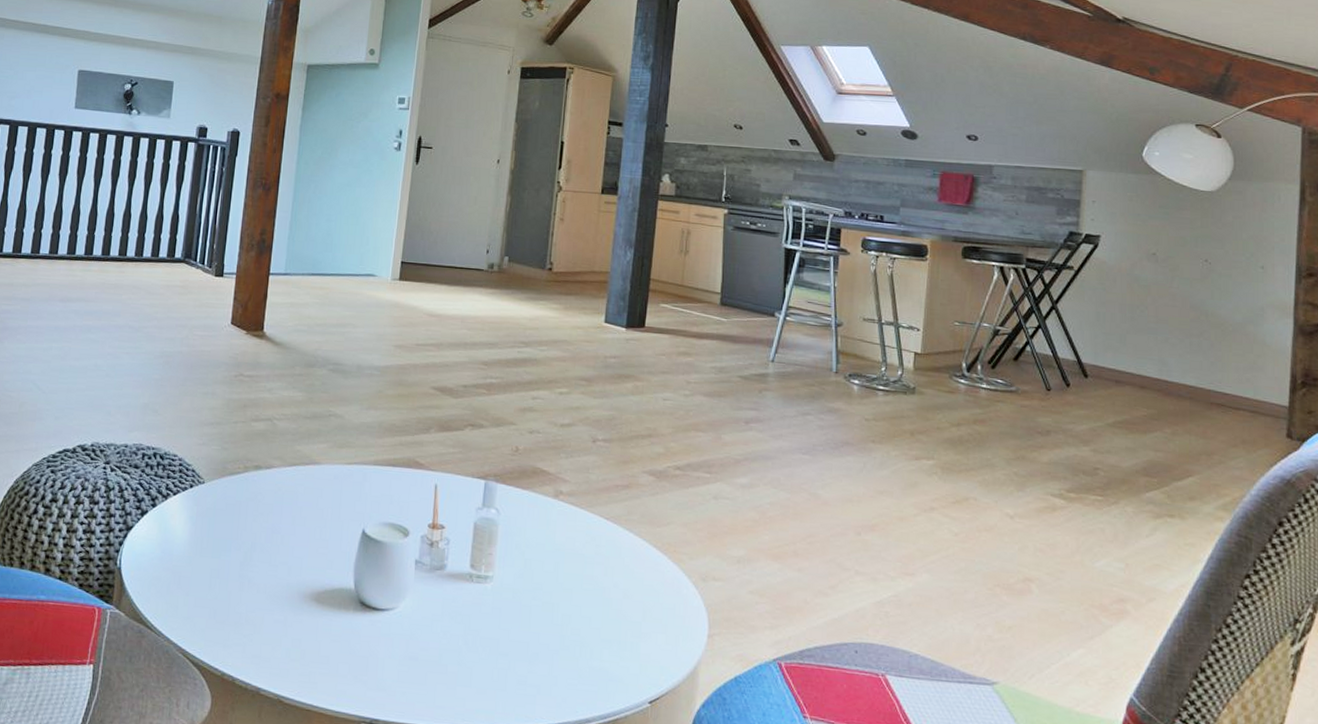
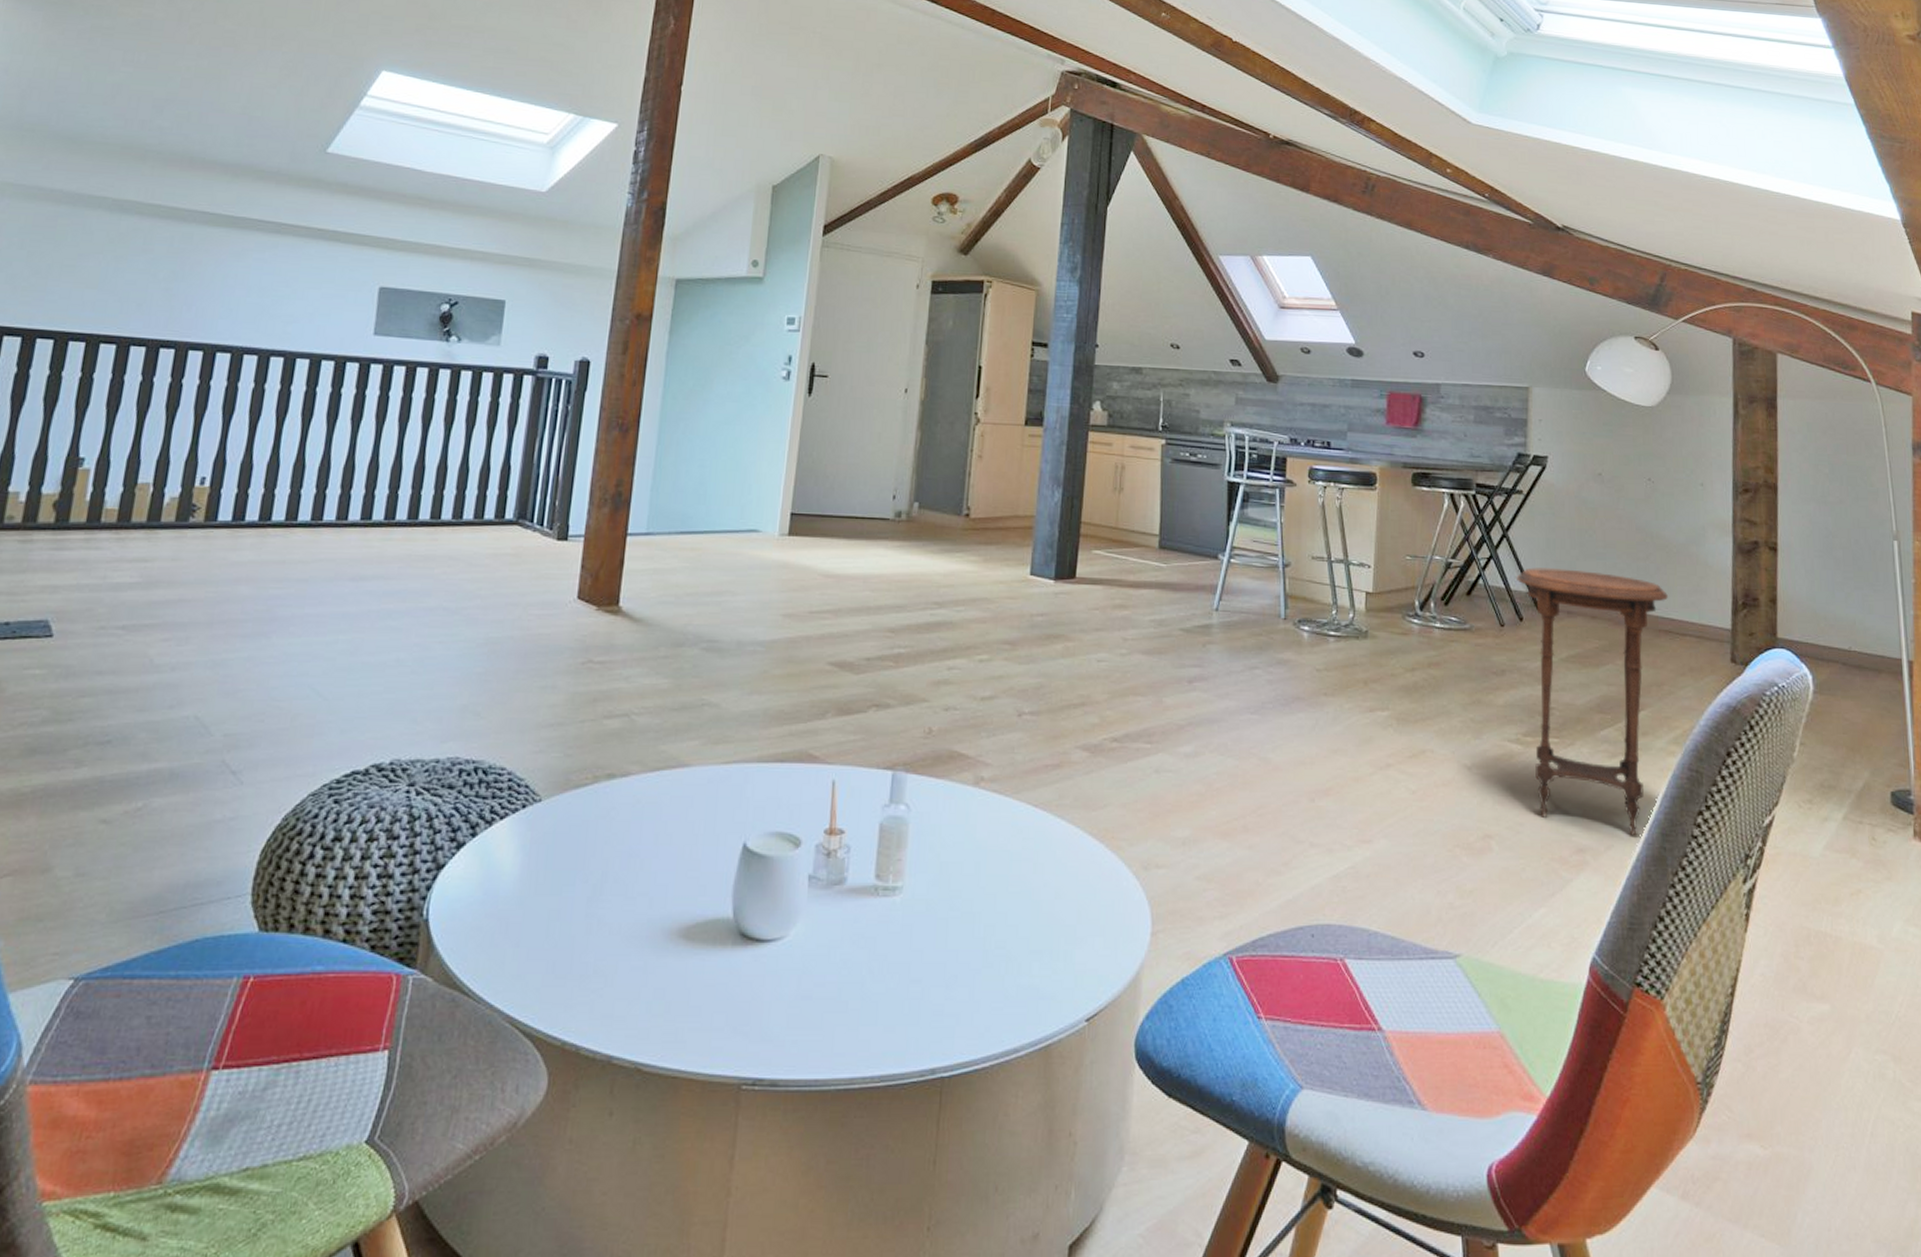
side table: none [1064,338,1223,592] -> present [1516,567,1669,836]

